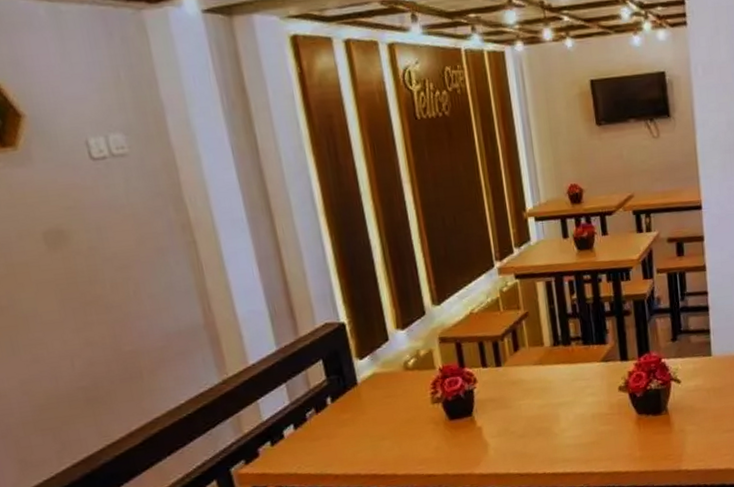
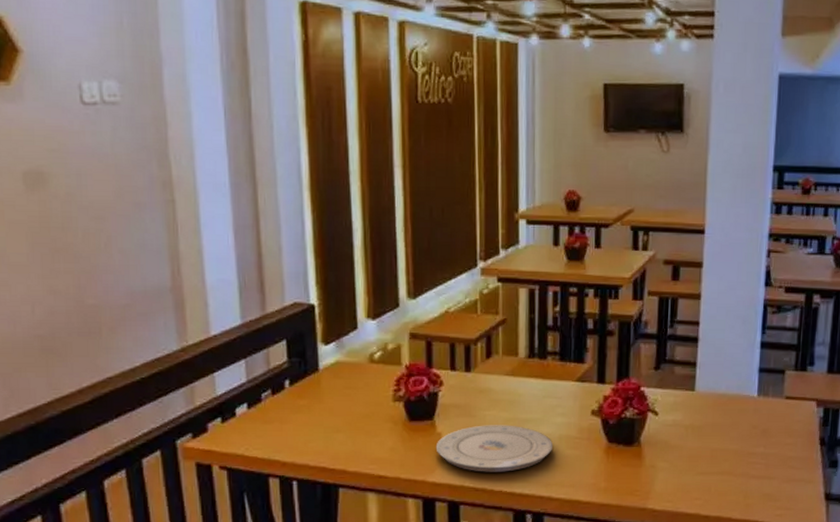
plate: none [477,410,588,458] -> present [435,425,554,472]

